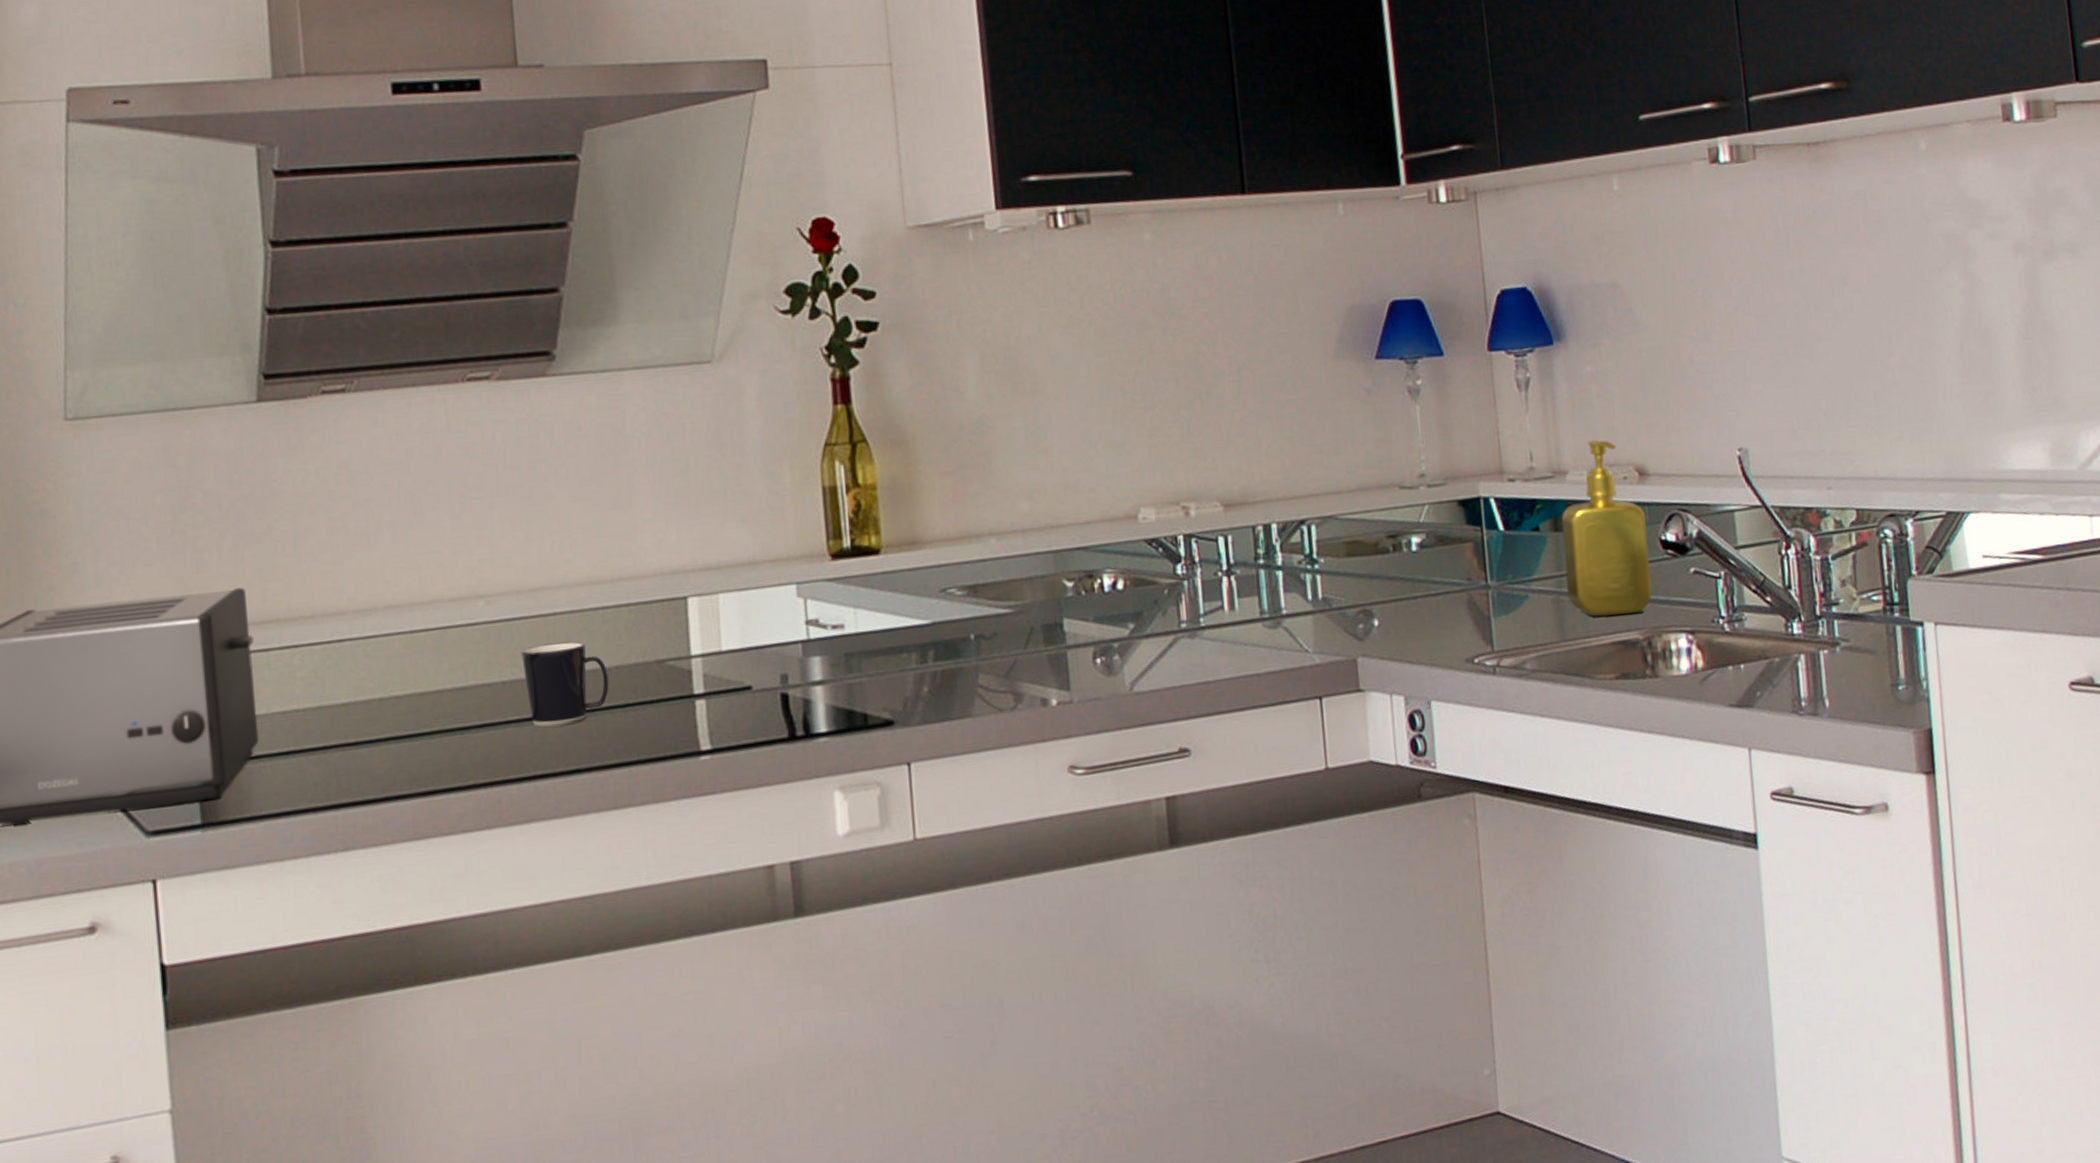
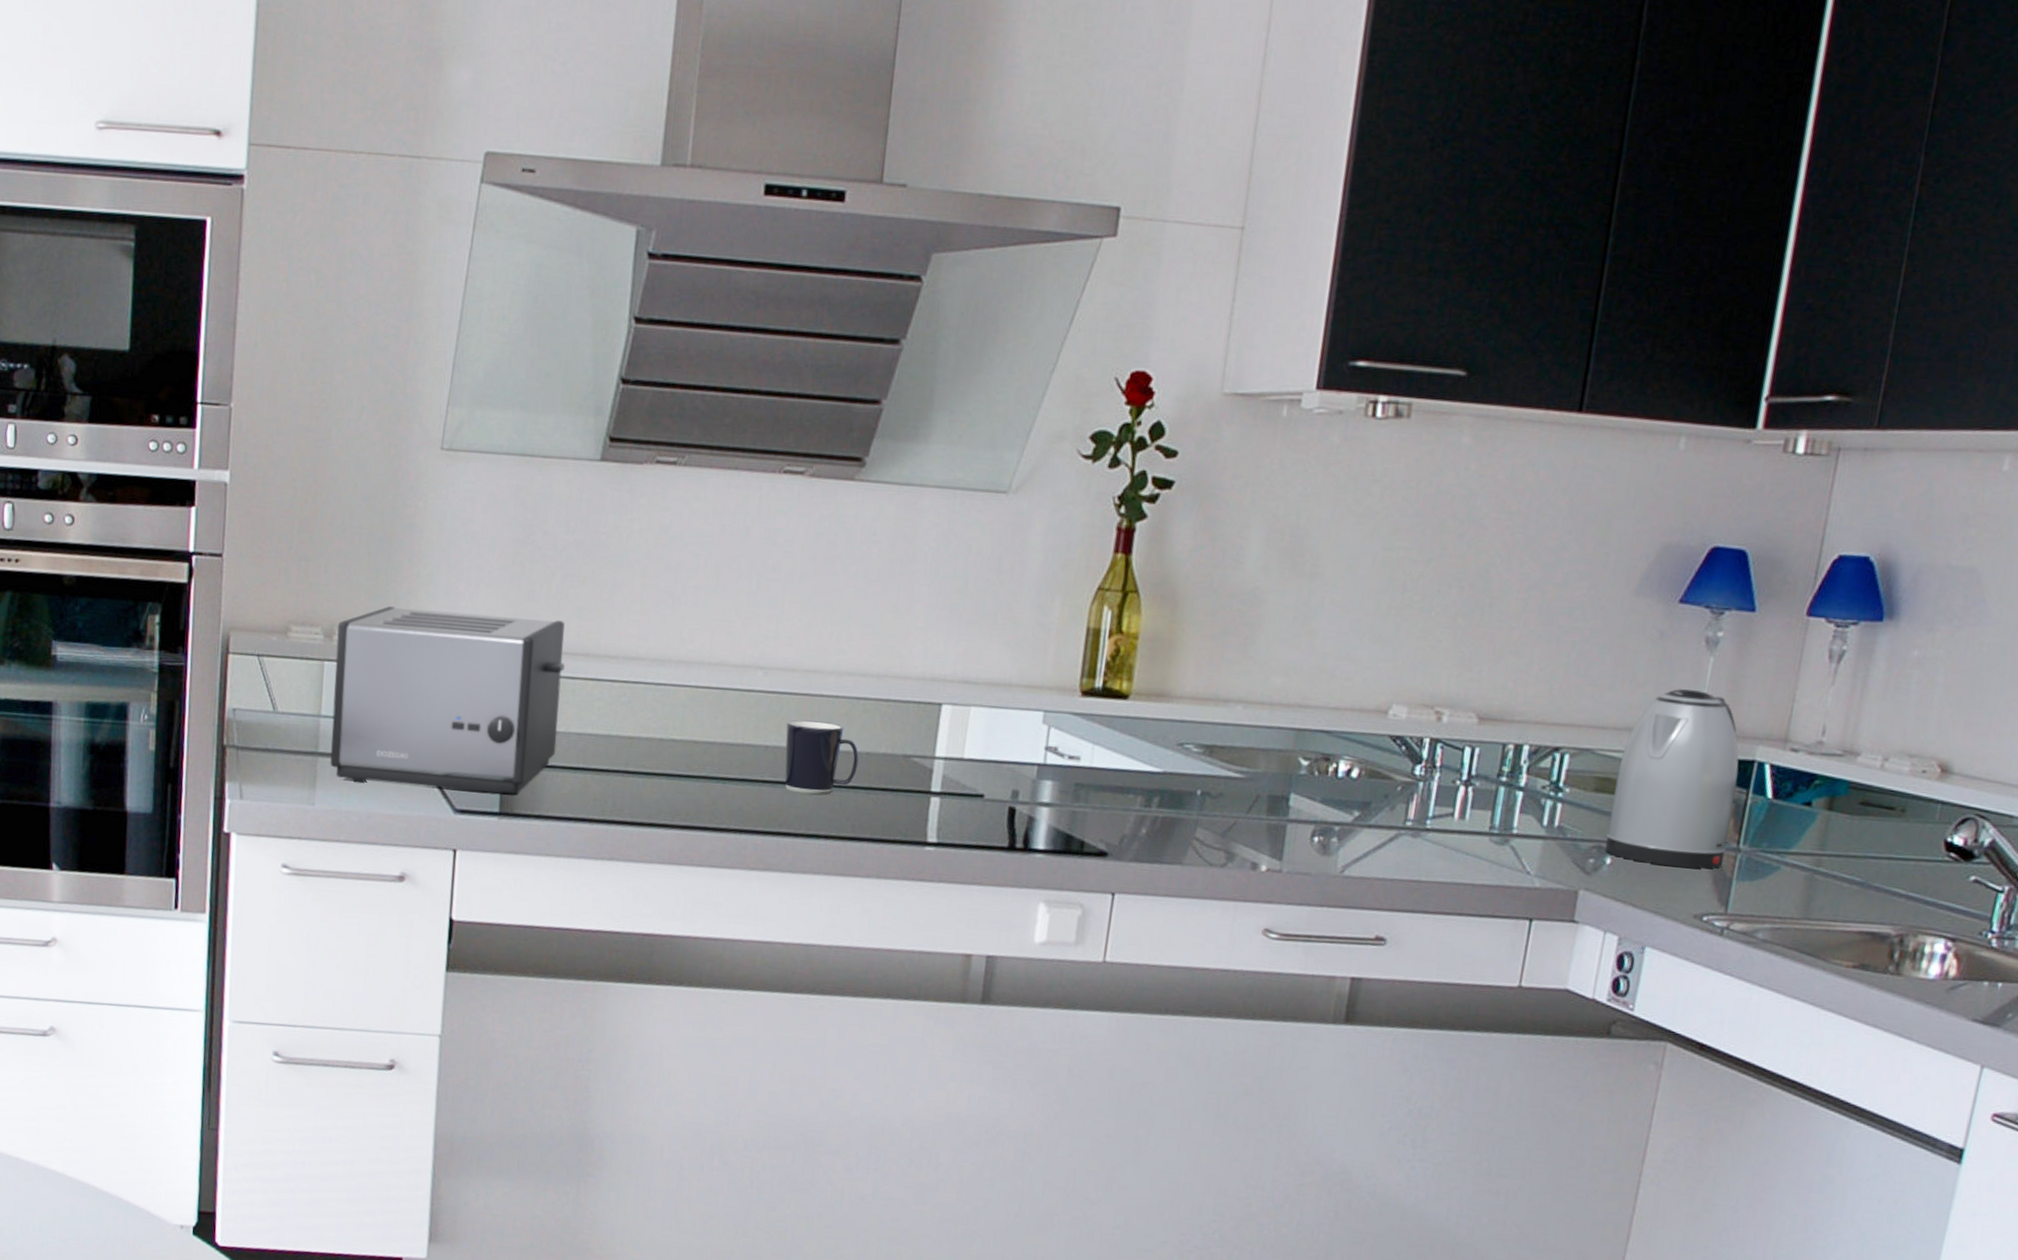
kettle: none [1362,439,1478,618] -> present [1604,689,1739,869]
soap dispenser: present [1561,440,1652,617] -> none [1824,727,1936,908]

